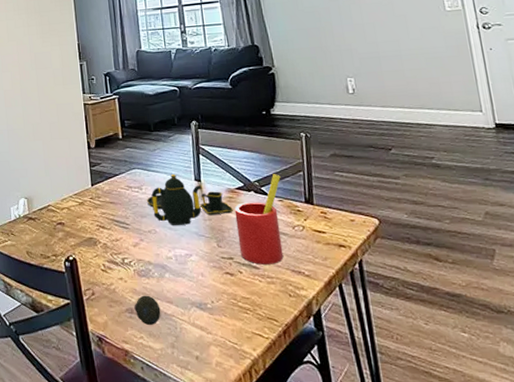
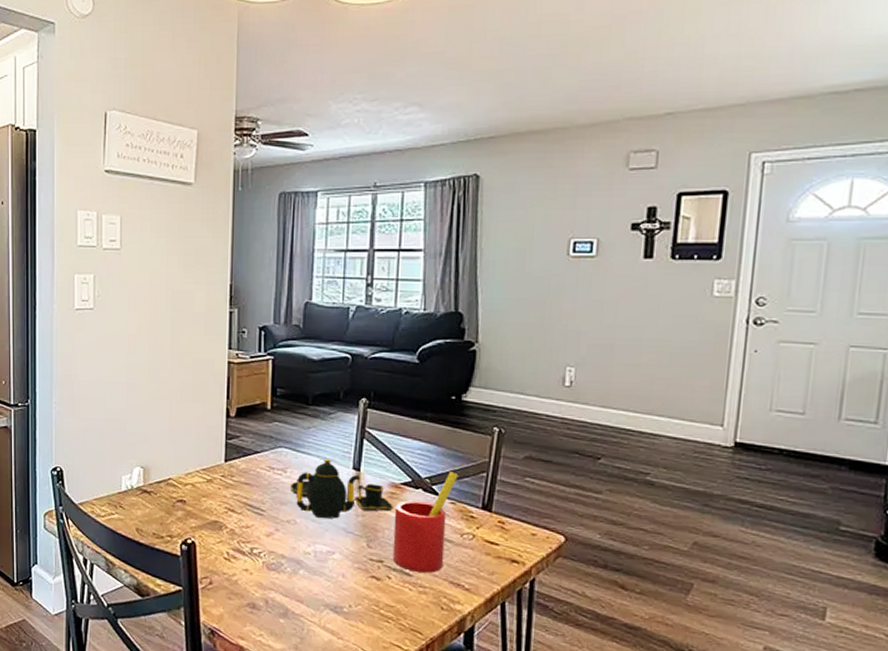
avocado: present [134,295,161,325] -> none [257,590,288,623]

